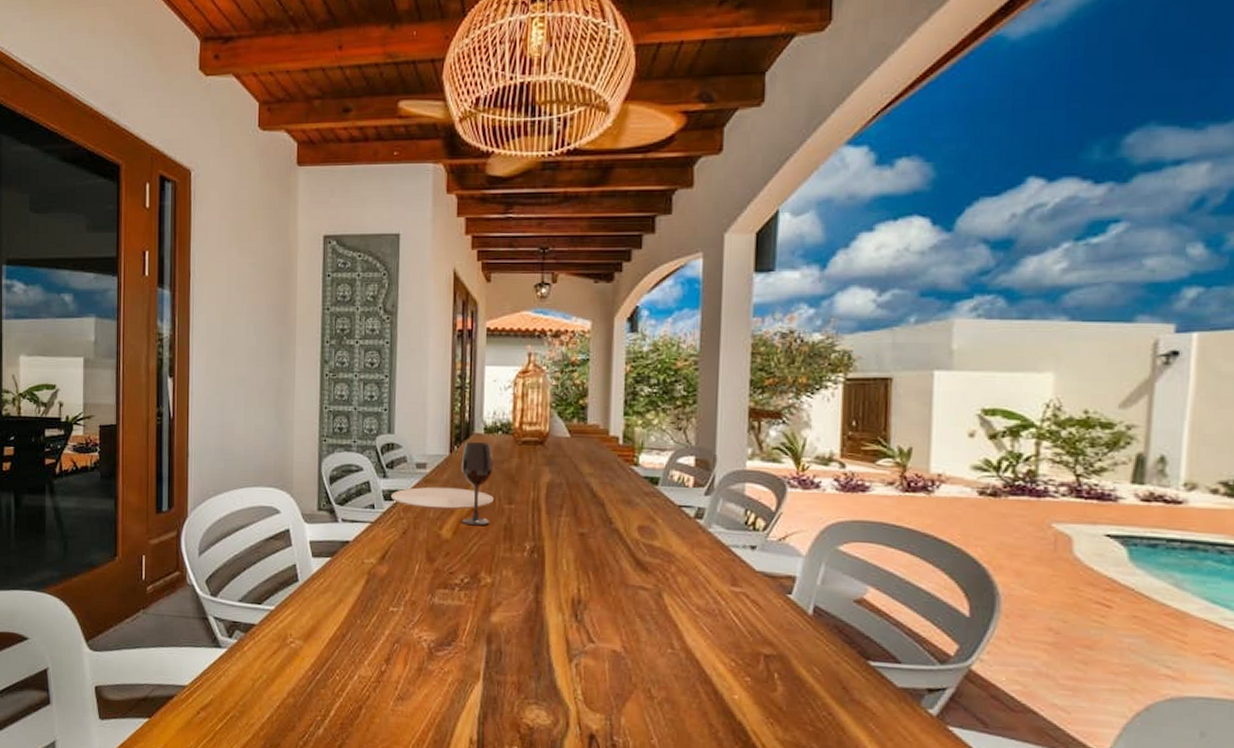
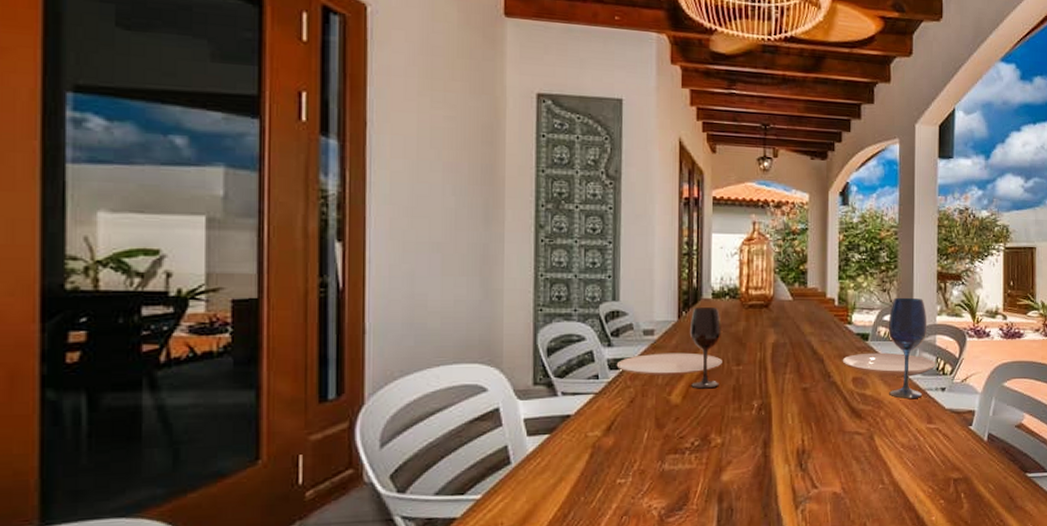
plate: none [626,499,744,530] -> present [842,352,936,377]
wineglass: none [683,437,734,555] -> present [888,297,927,399]

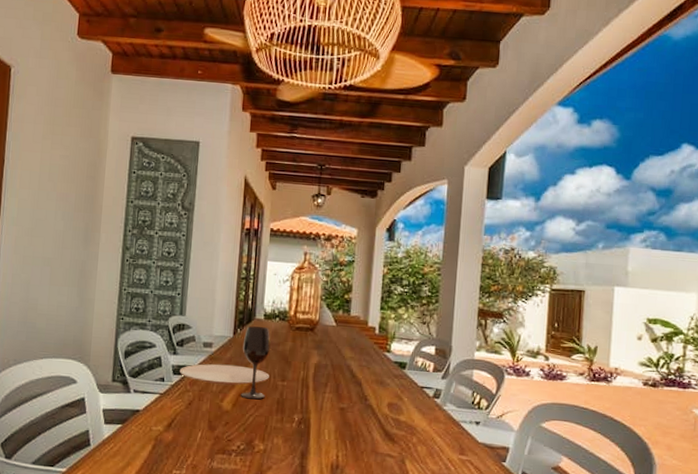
plate: present [842,352,936,377] -> none [379,380,472,408]
wineglass: present [888,297,927,399] -> none [423,330,465,429]

